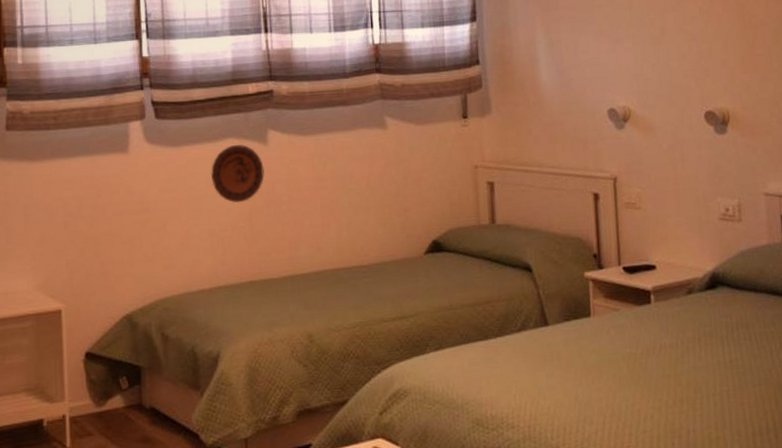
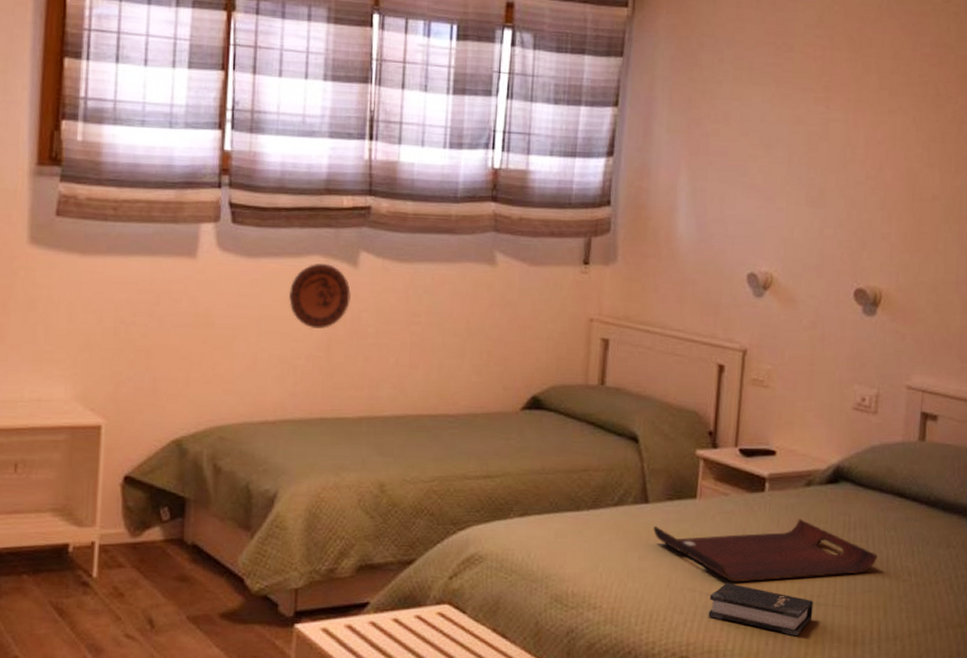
serving tray: none [556,324,762,391] -> present [653,519,877,583]
hardback book: none [615,391,711,435] -> present [708,583,813,637]

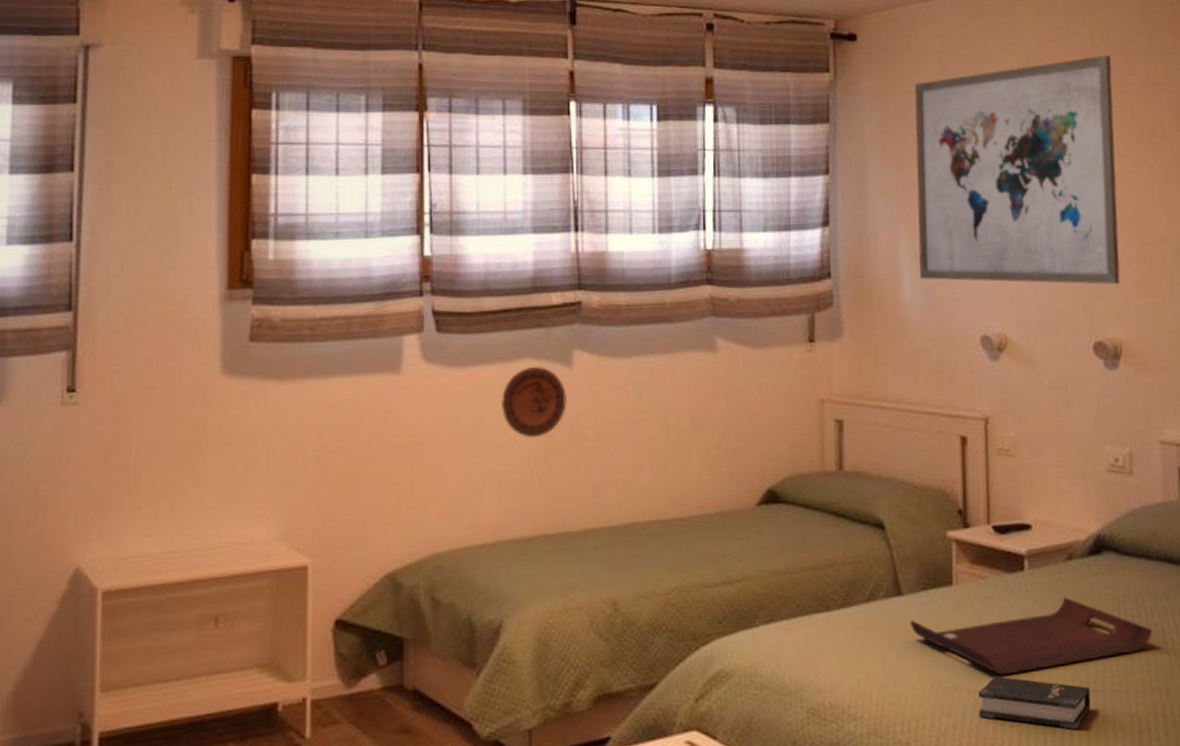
wall art: none [695,13,905,236] -> present [914,55,1120,285]

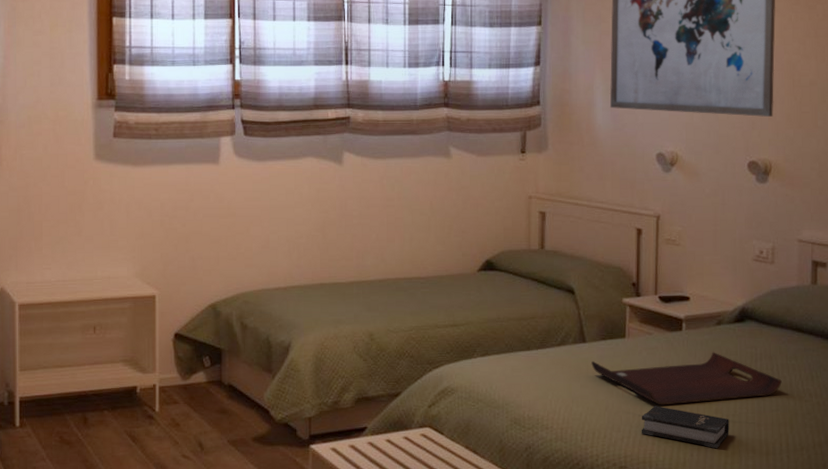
decorative plate: present [500,367,567,437] -> none [290,163,338,214]

